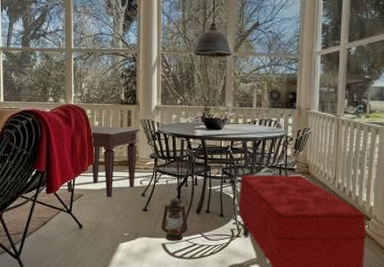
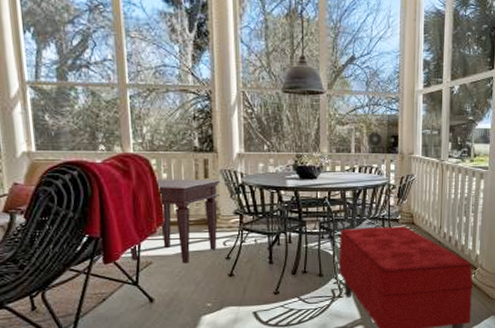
lantern: present [161,198,188,242] -> none [251,260,283,309]

